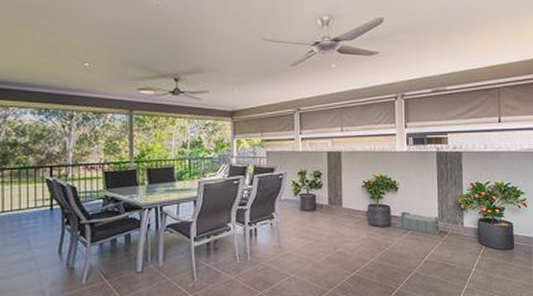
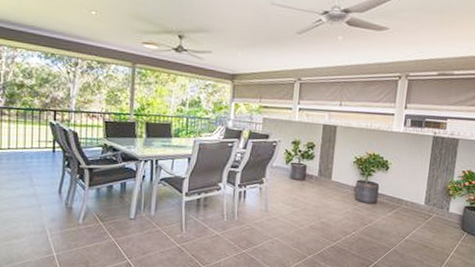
storage bin: present [394,211,442,235] -> none [379,191,426,217]

